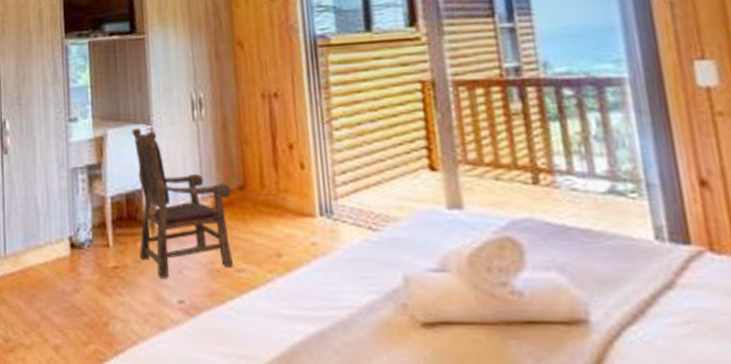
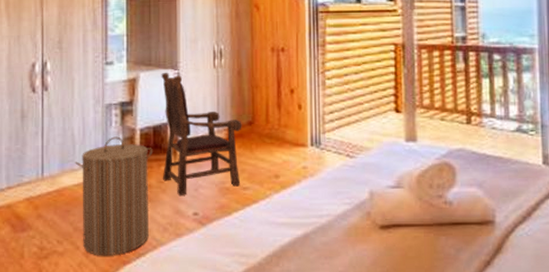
laundry hamper: none [39,206,127,352] -> present [75,136,152,256]

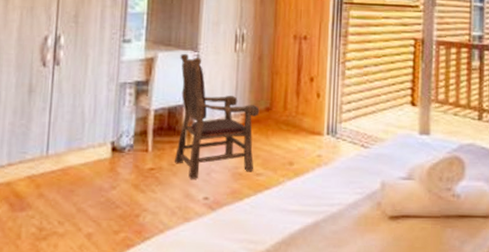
laundry hamper: present [75,136,152,256] -> none [83,116,166,239]

